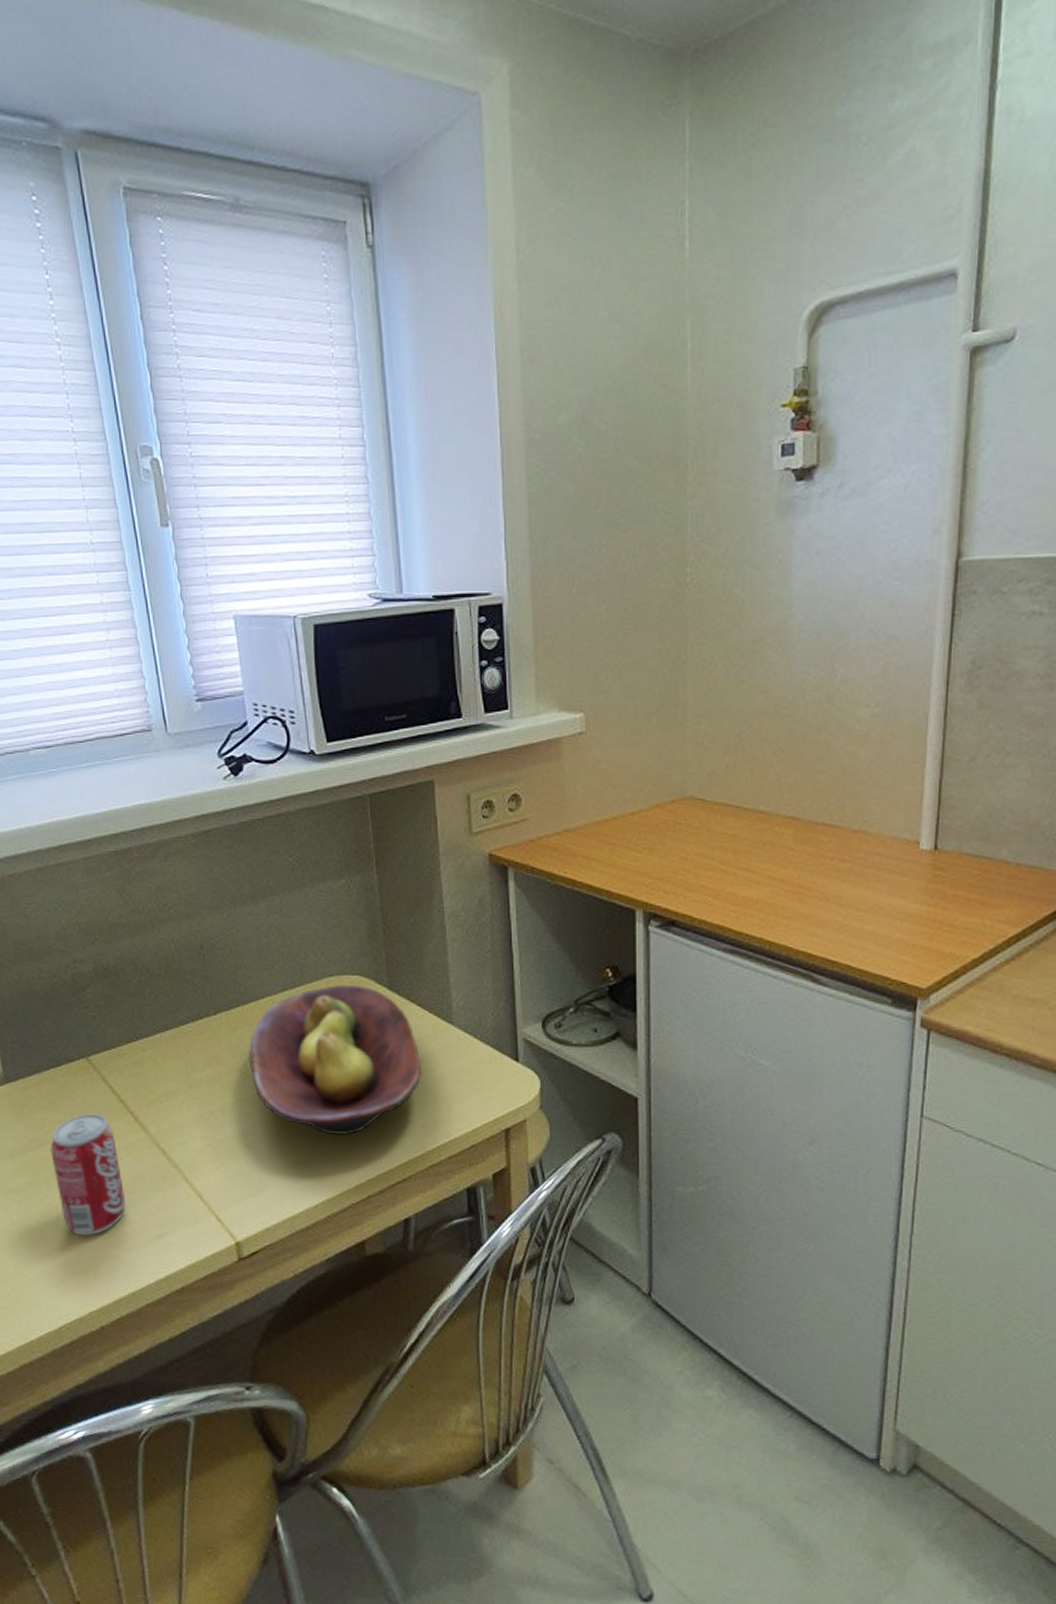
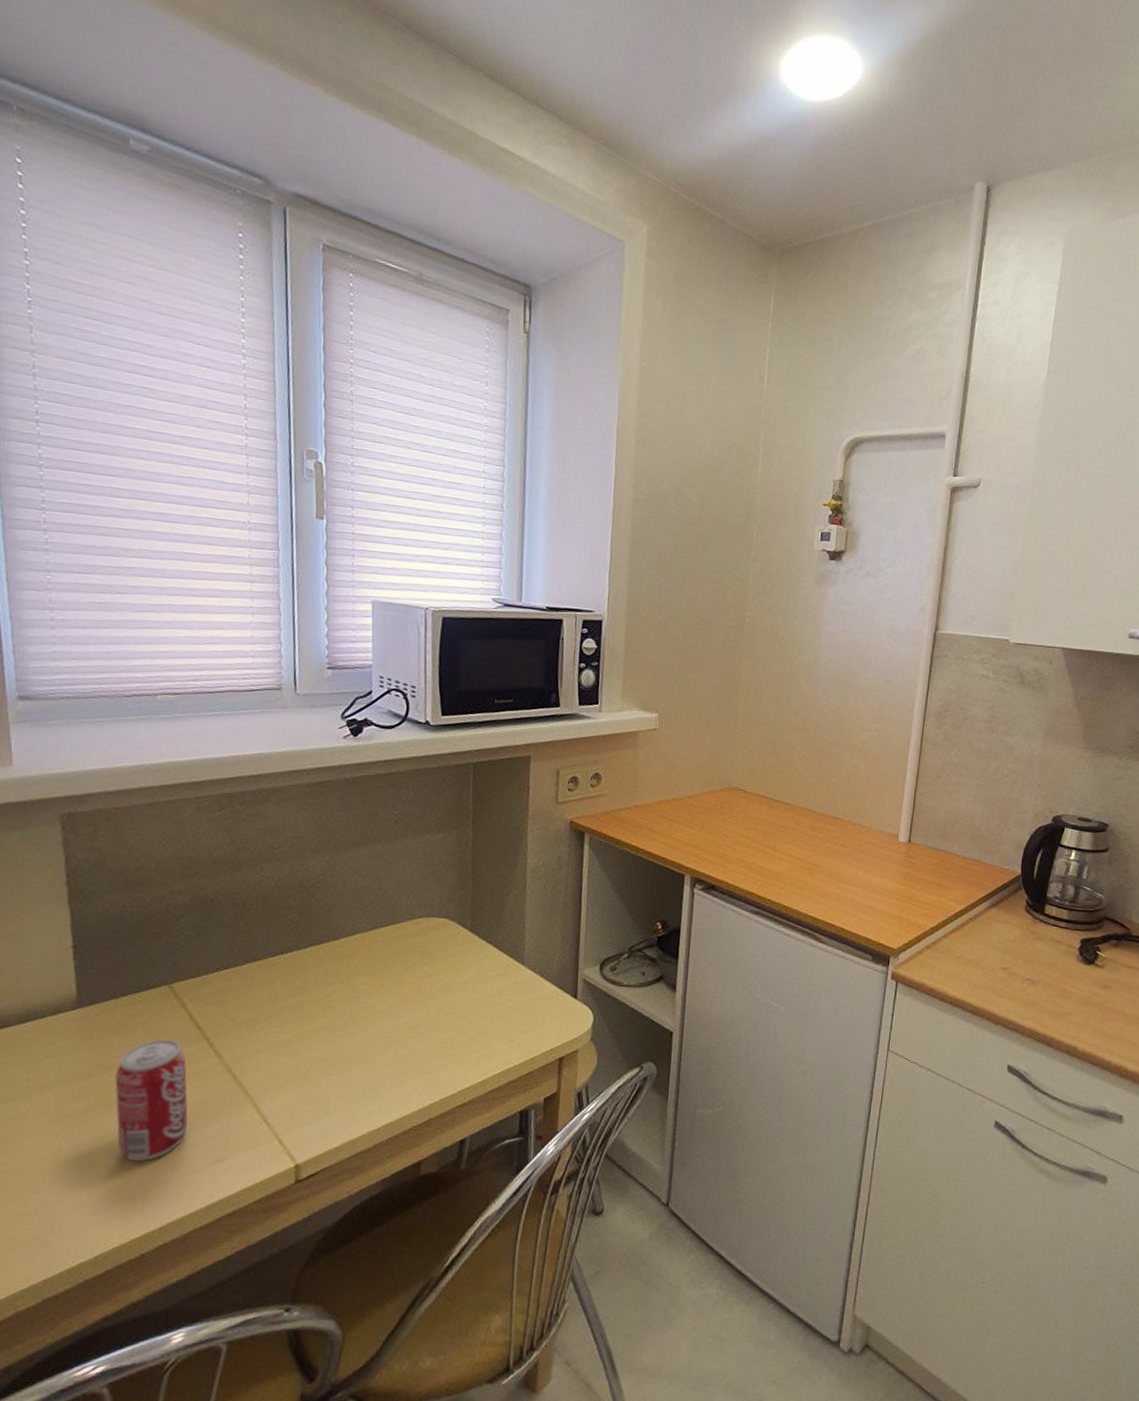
fruit bowl: present [248,984,422,1135] -> none [332,925,492,1062]

